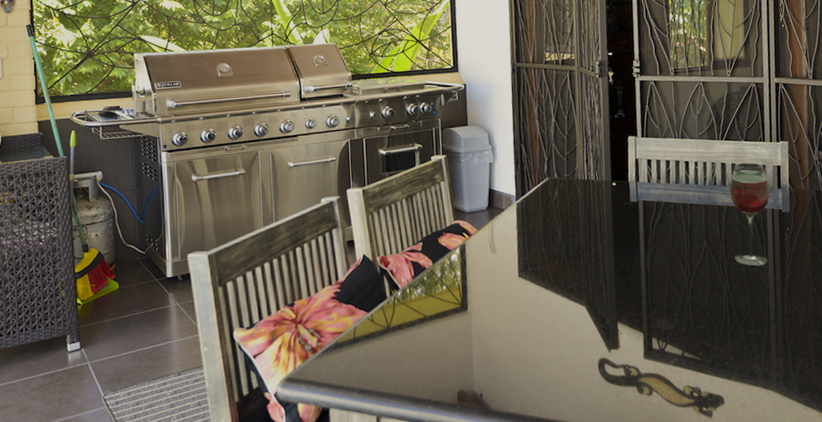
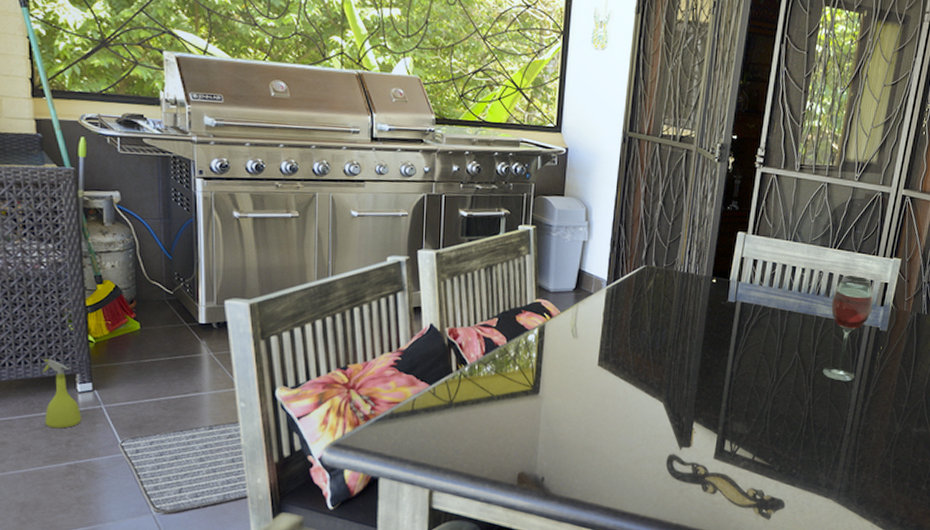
spray bottle: none [39,324,72,388] -> present [42,359,82,429]

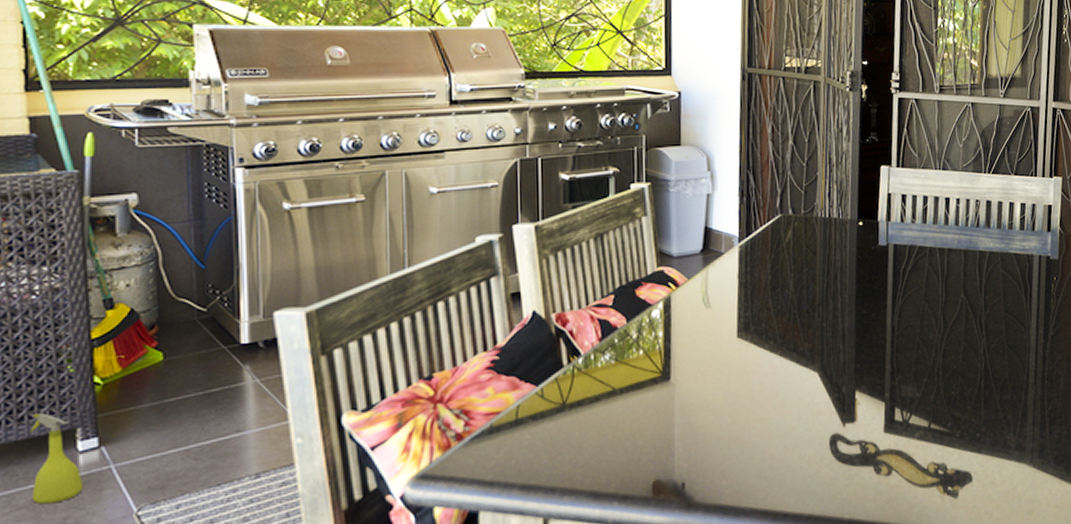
wineglass: present [822,275,874,382] -> none [993,201,1039,322]

